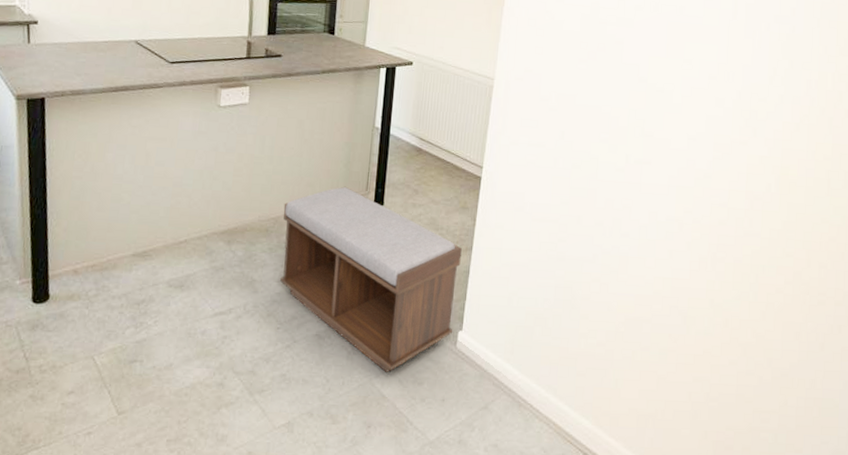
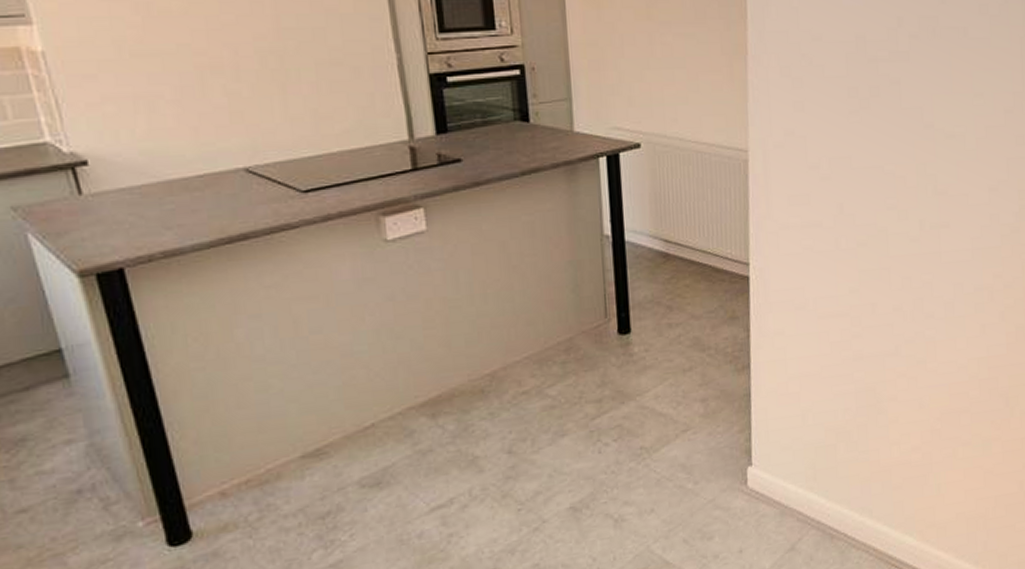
bench: present [279,186,462,372] -> none [499,317,741,534]

